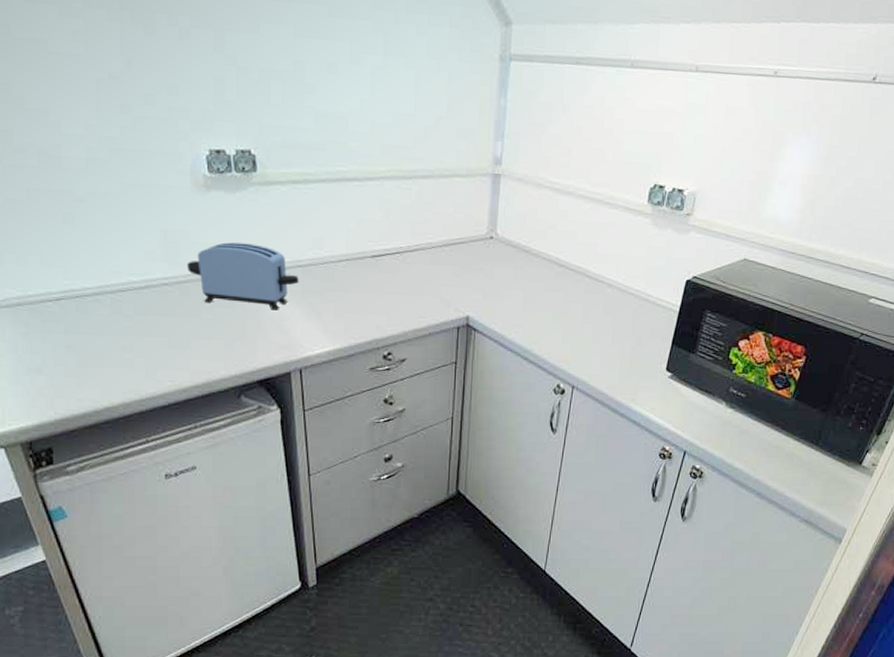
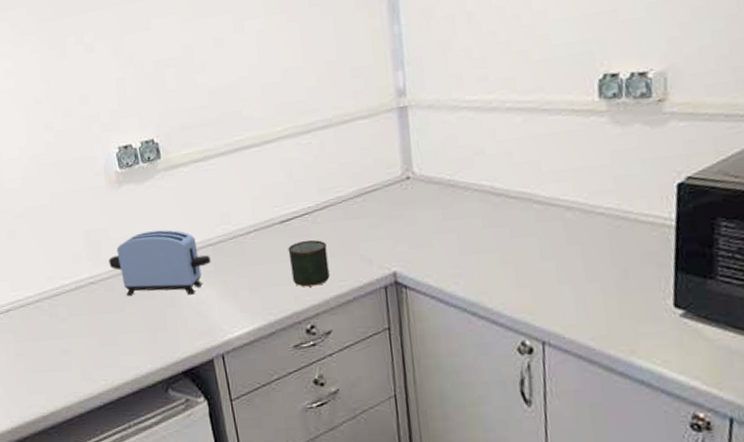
mug: none [376,276,412,319] -> present [288,239,330,287]

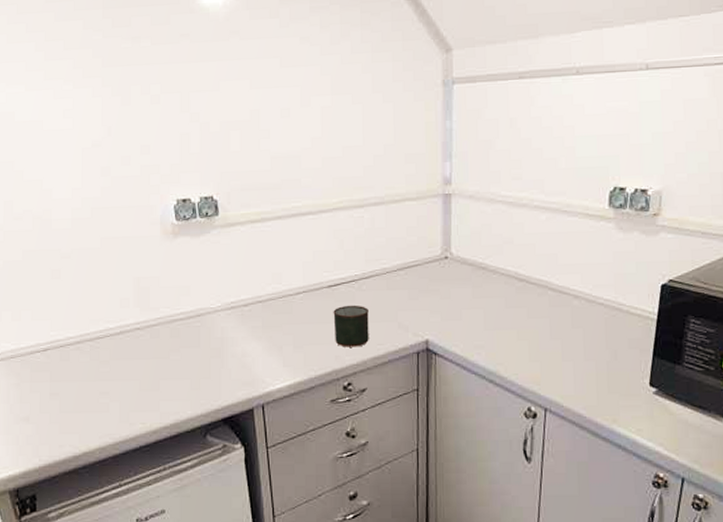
toaster: present [109,229,211,296] -> none [157,283,259,347]

